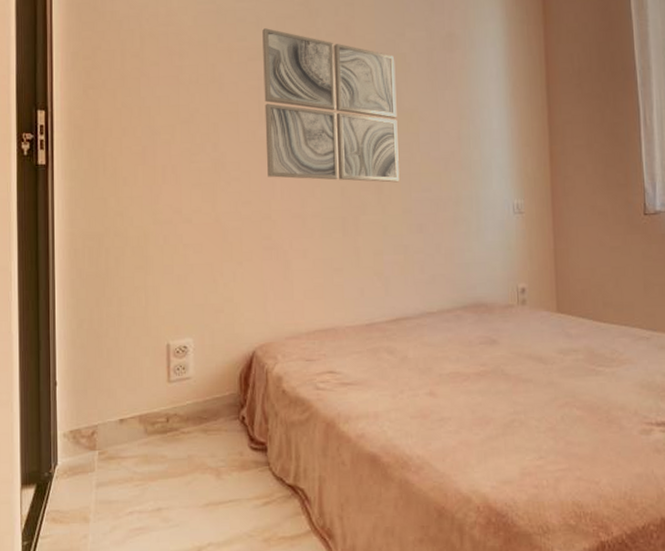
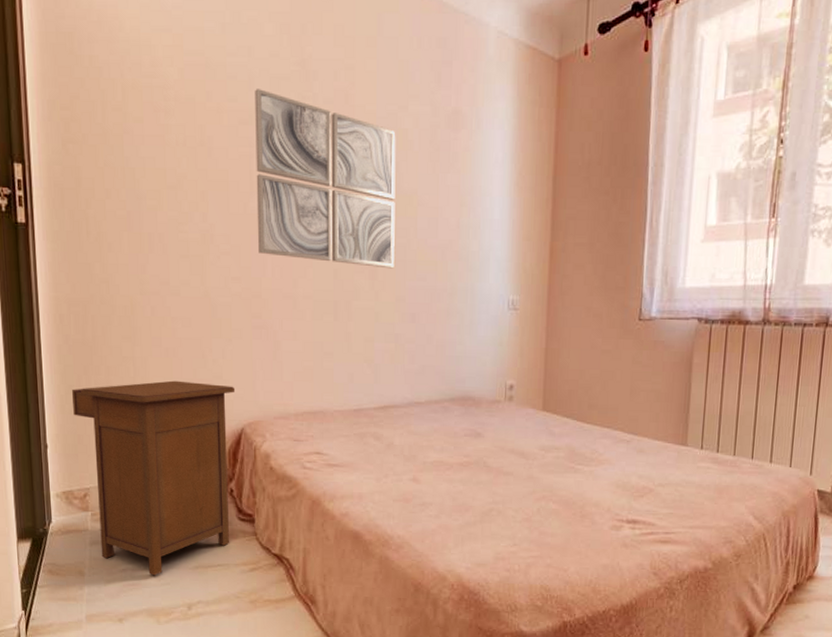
nightstand: none [84,307,247,517] -> present [72,380,236,576]

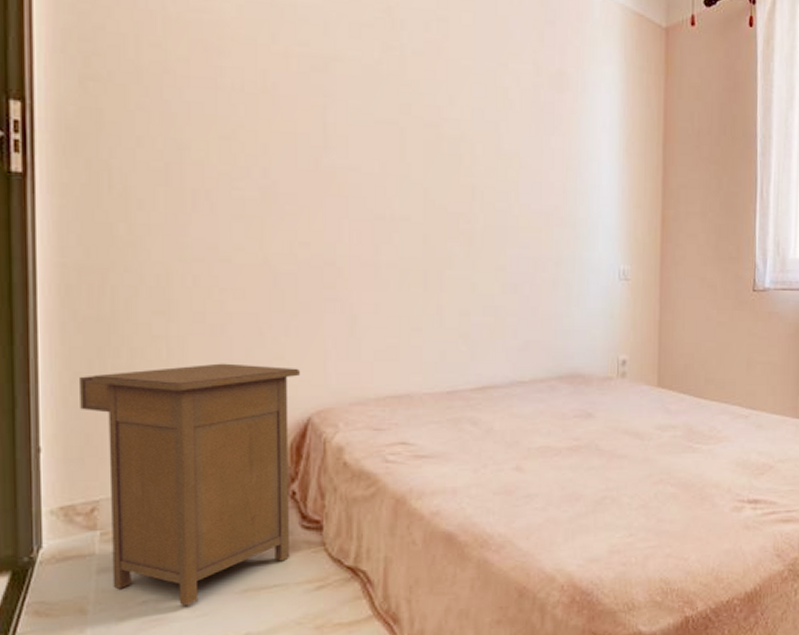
wall art: present [255,89,396,269] -> none [331,34,495,235]

